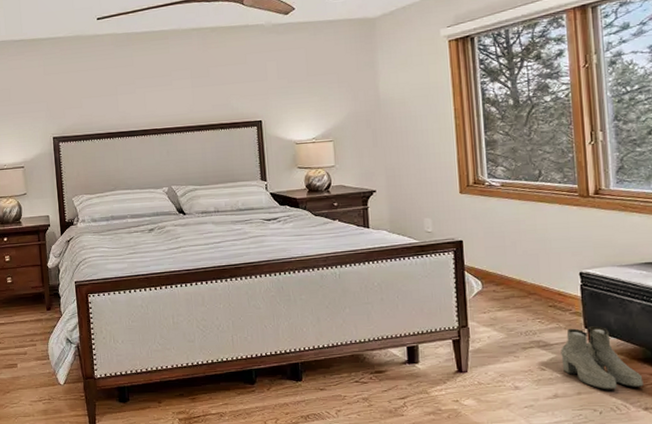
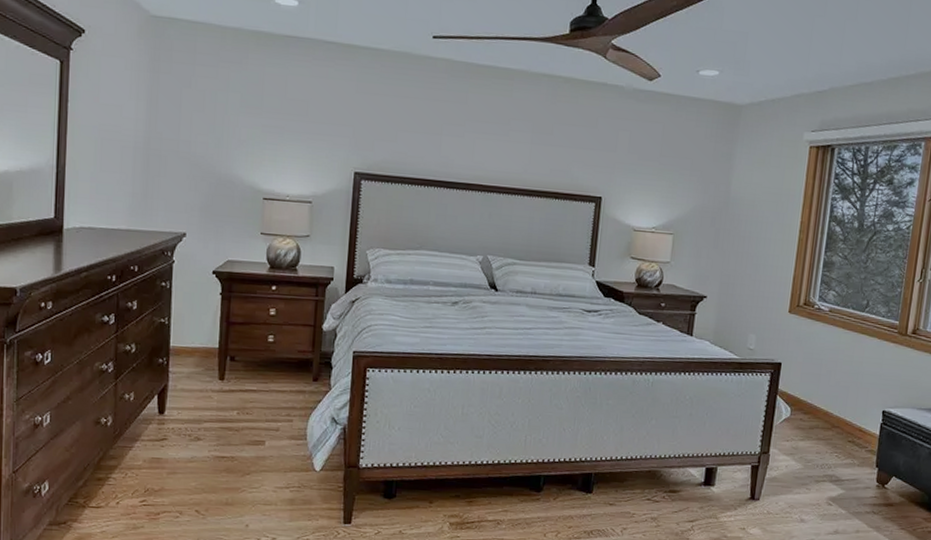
boots: present [561,326,644,390] -> none [848,466,916,531]

